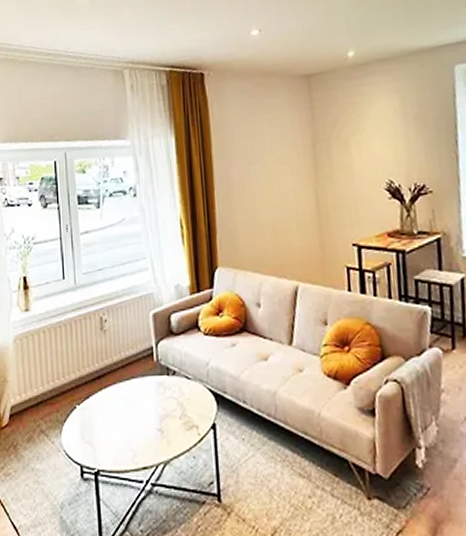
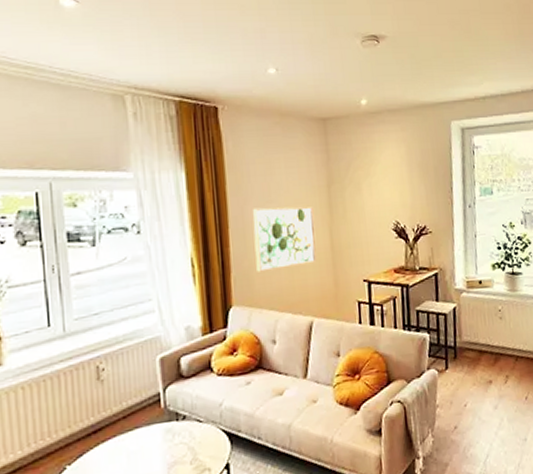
wall art: none [237,167,302,234] -> present [252,207,317,272]

